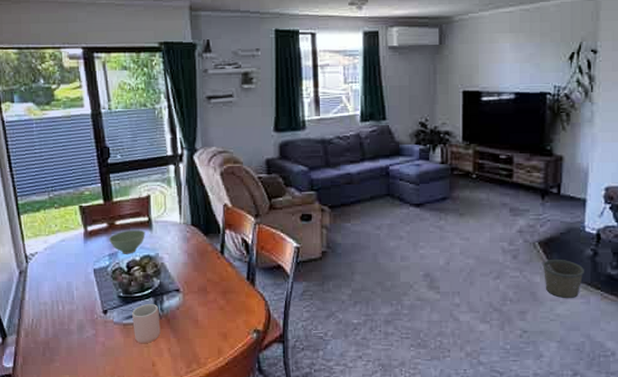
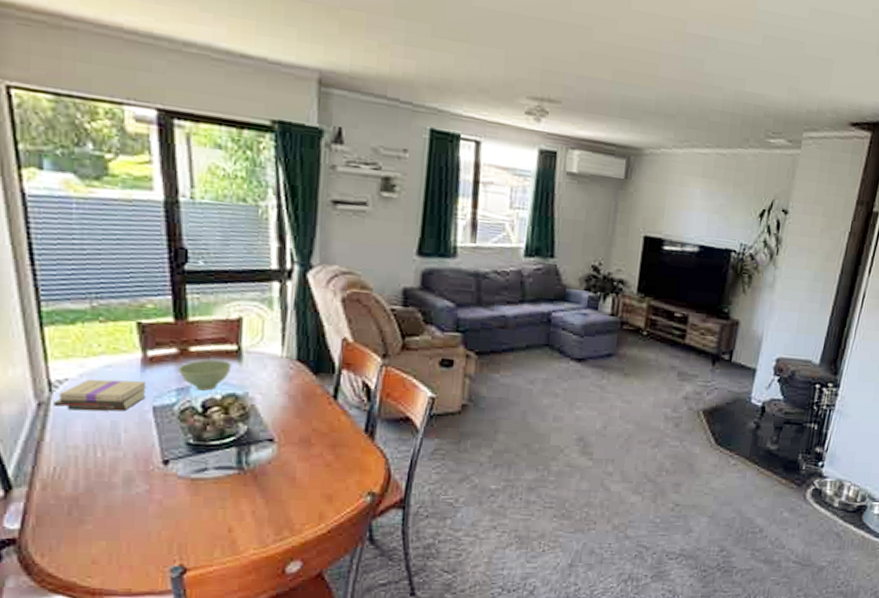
books: none [29,251,89,276] -> present [53,379,147,412]
cup: present [132,304,161,344] -> none [204,455,244,505]
basket: present [542,259,584,298] -> none [703,429,745,472]

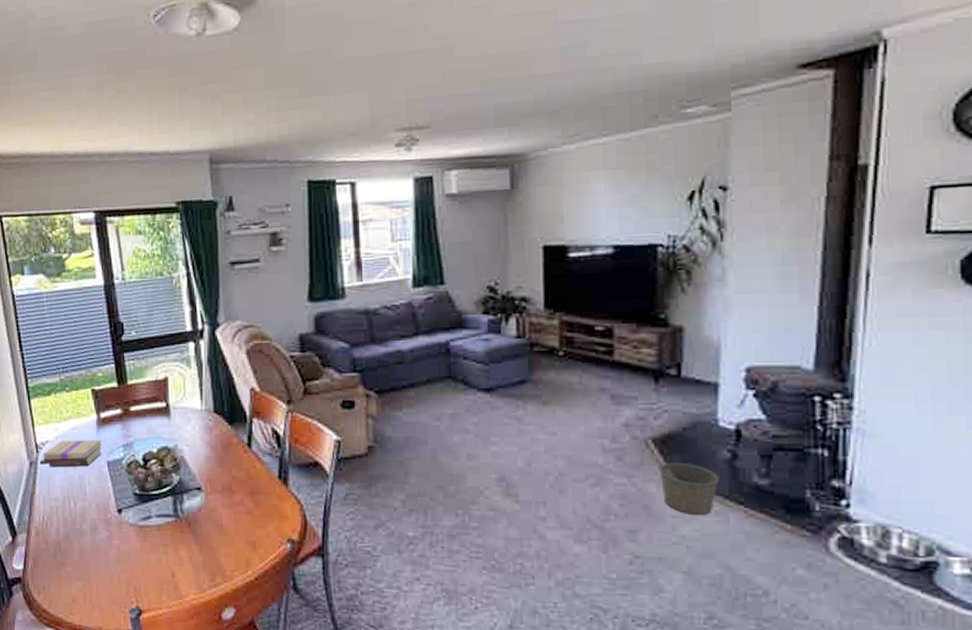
bowl: present [177,359,232,391] -> none [122,416,163,445]
basket: none [703,429,745,472] -> present [658,461,719,515]

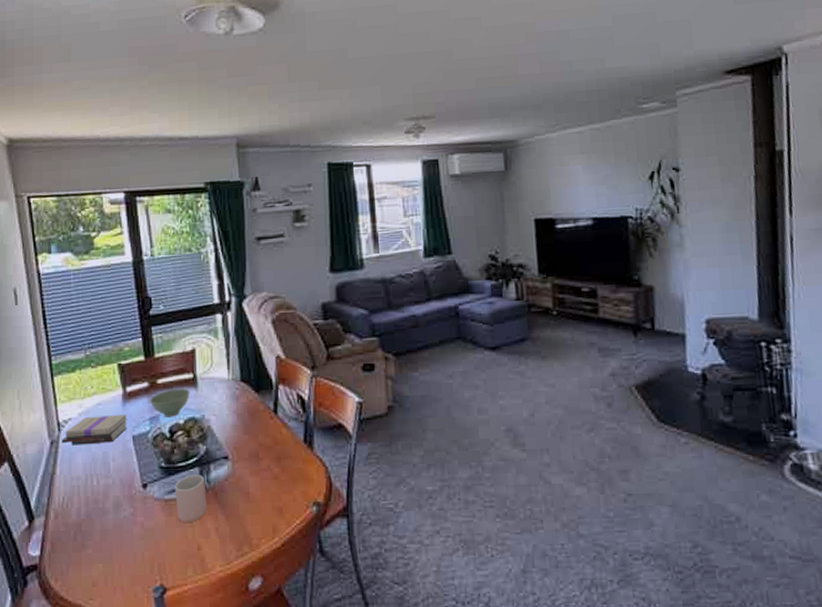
bowl: none [122,416,163,445] -> present [149,388,190,417]
cup: none [149,504,181,550] -> present [175,475,207,524]
basket: present [658,461,719,515] -> none [642,405,692,452]

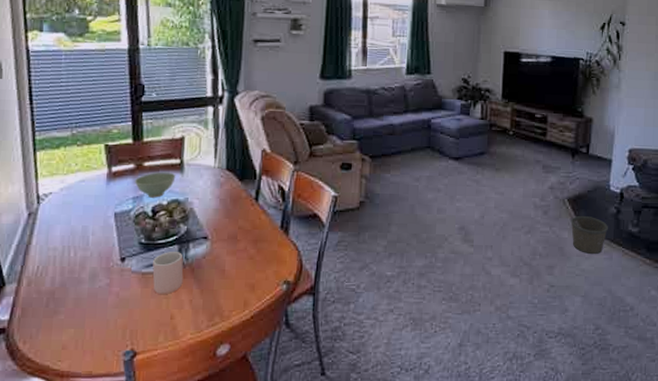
books: present [61,415,127,445] -> none [39,192,111,219]
basket: none [642,405,692,452] -> present [570,215,608,254]

